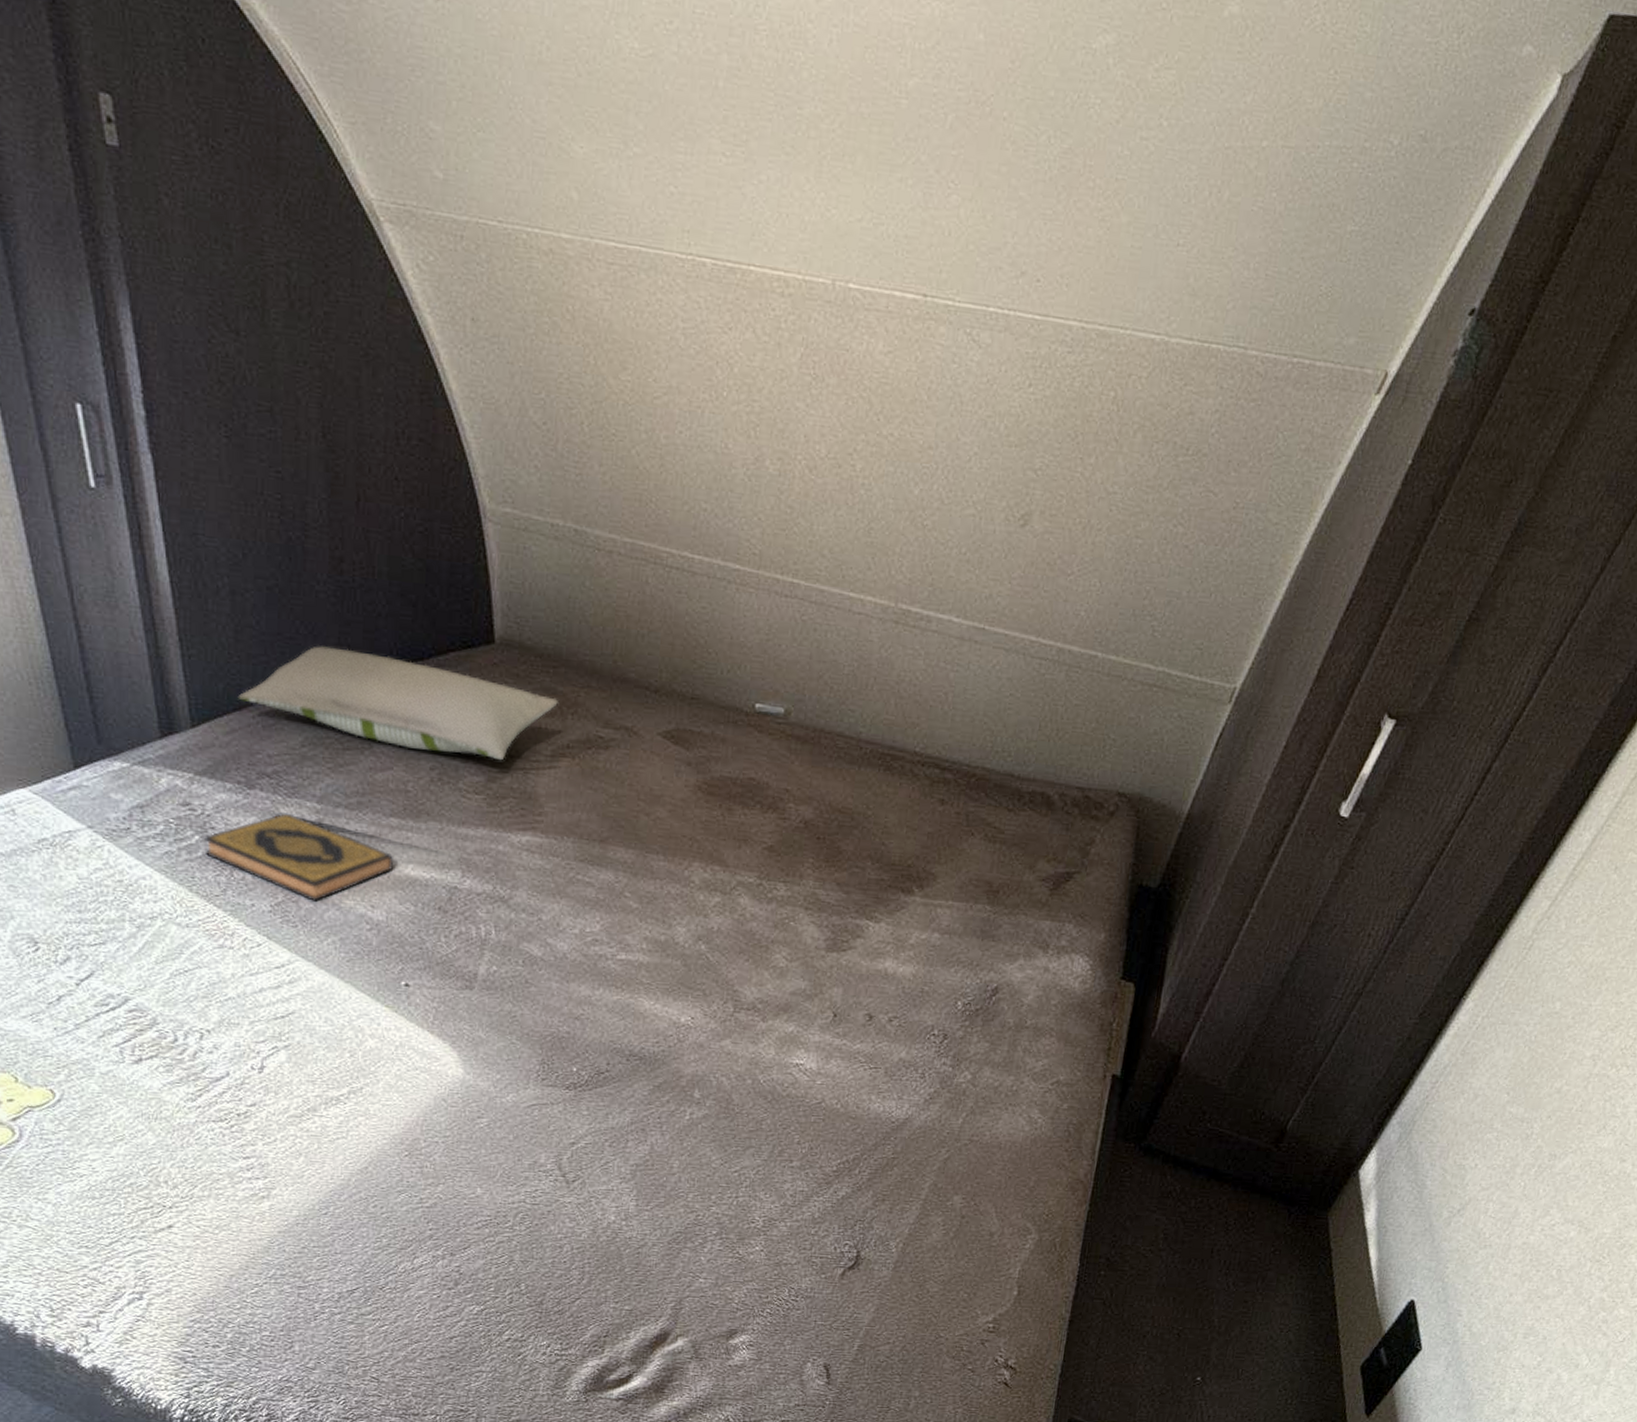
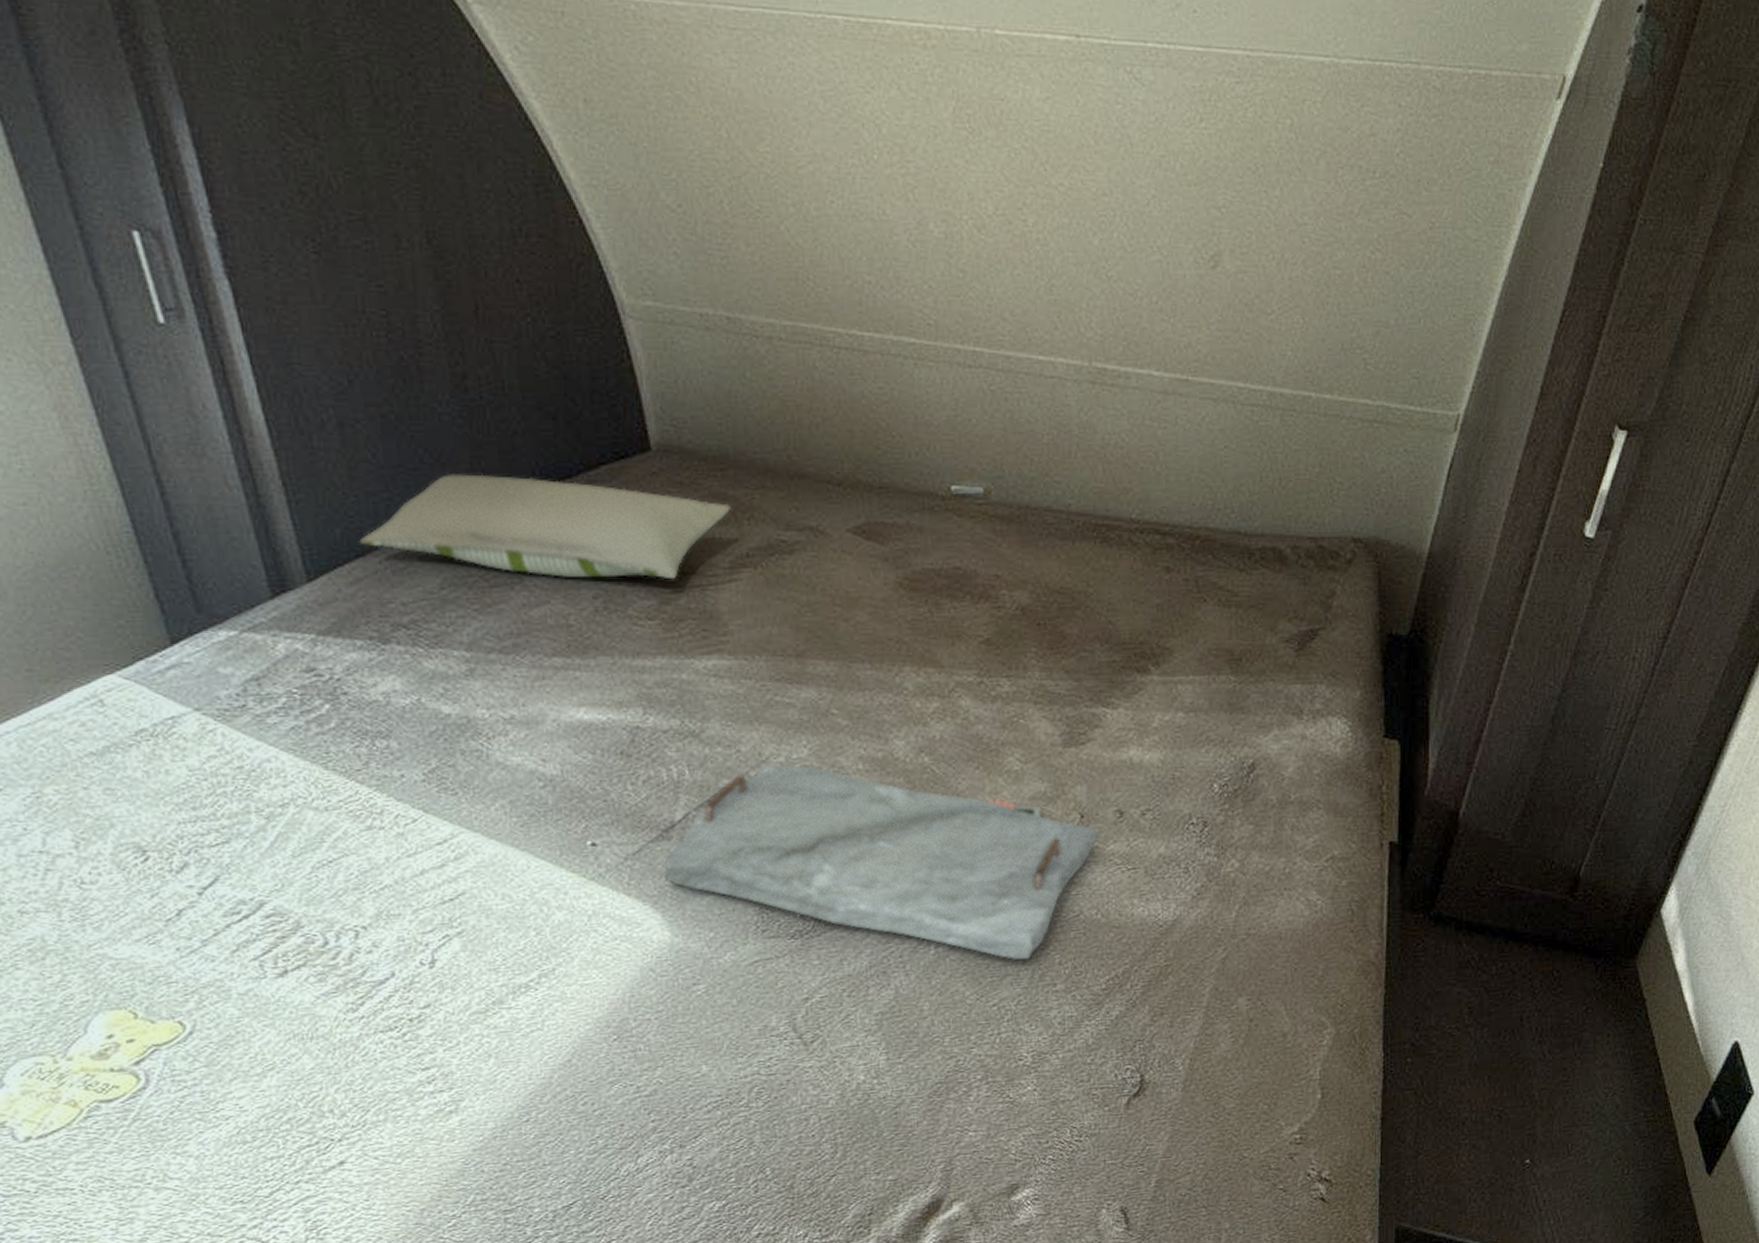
hardback book: present [203,813,393,902] -> none [335,666,562,763]
serving tray: none [464,934,847,1136] -> present [664,763,1098,961]

